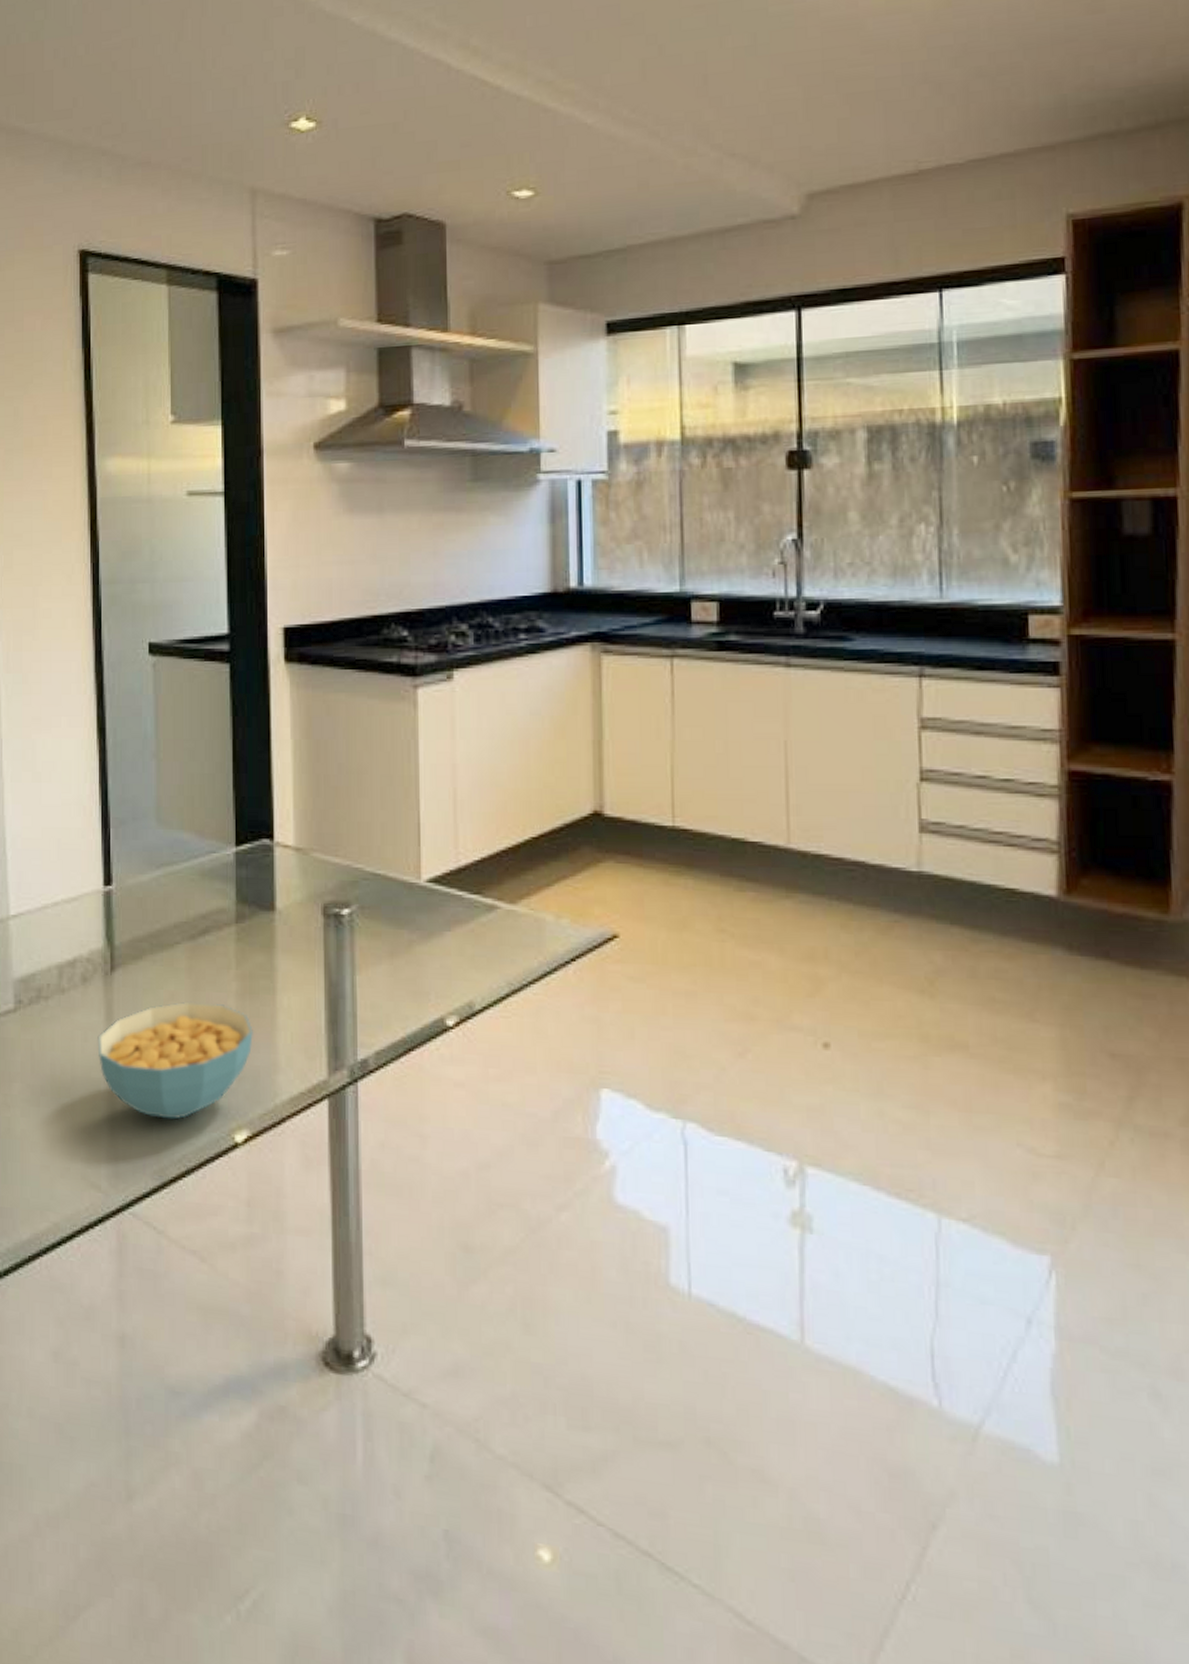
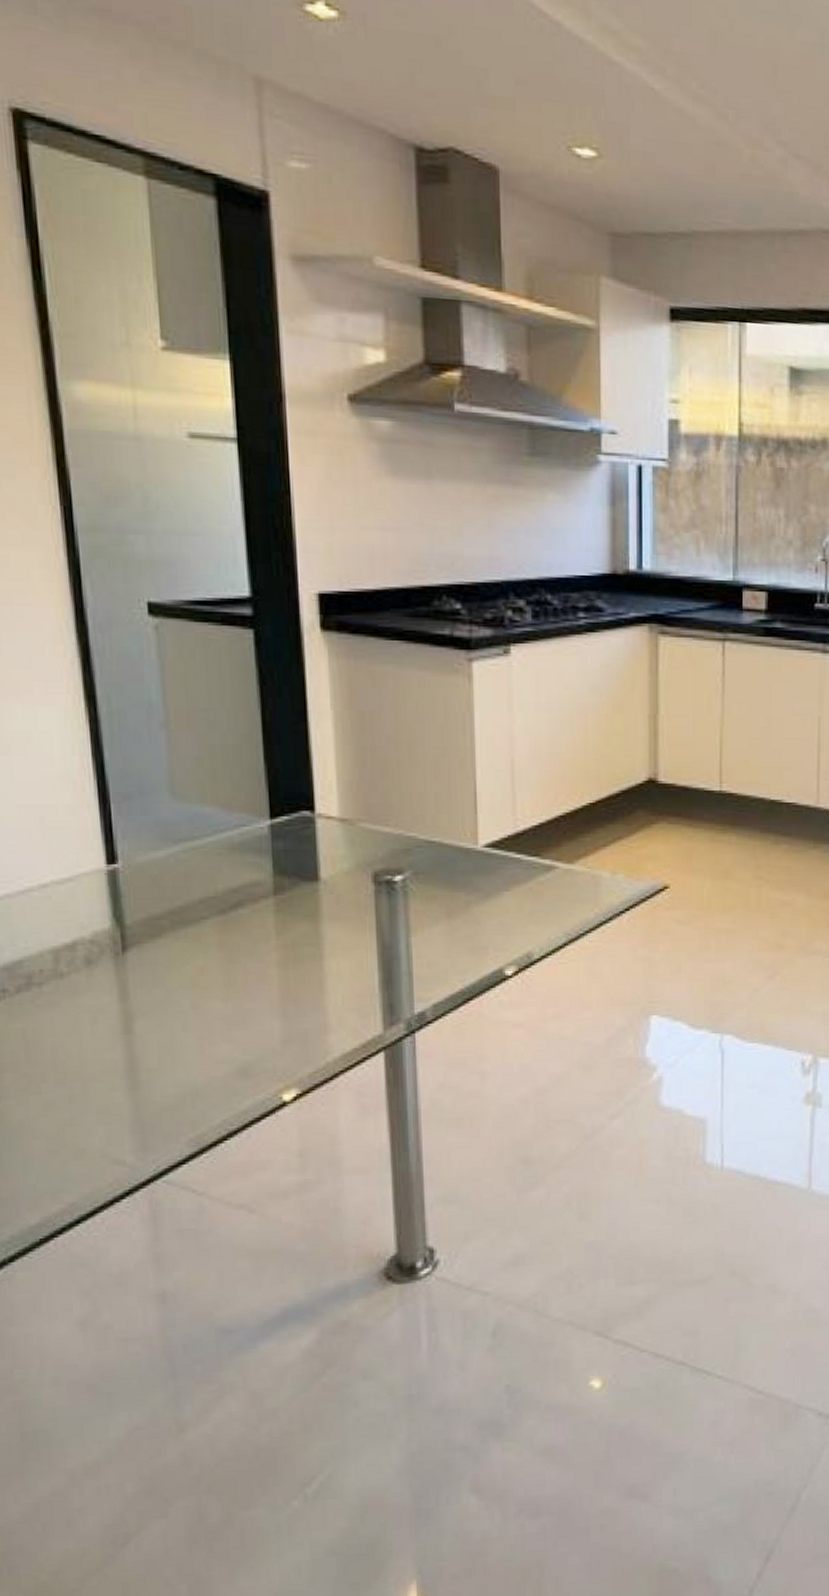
cereal bowl: present [97,1001,253,1120] -> none [110,973,299,1089]

